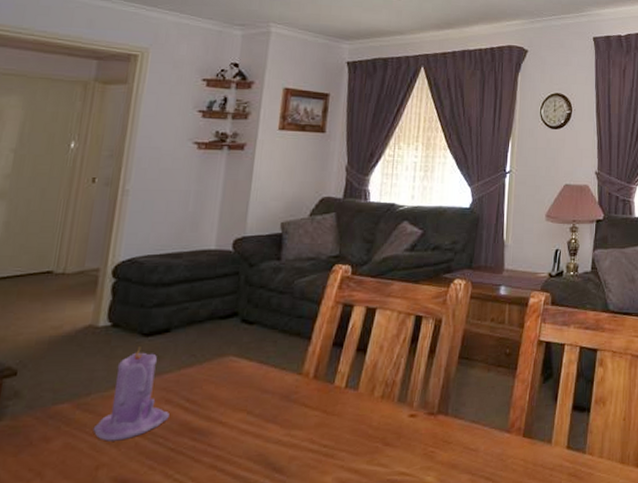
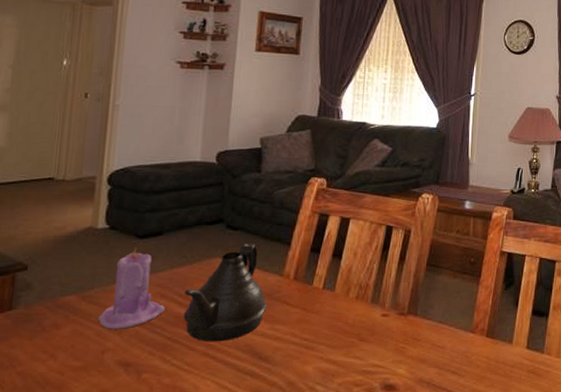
teapot: none [189,339,283,453] -> present [183,244,267,342]

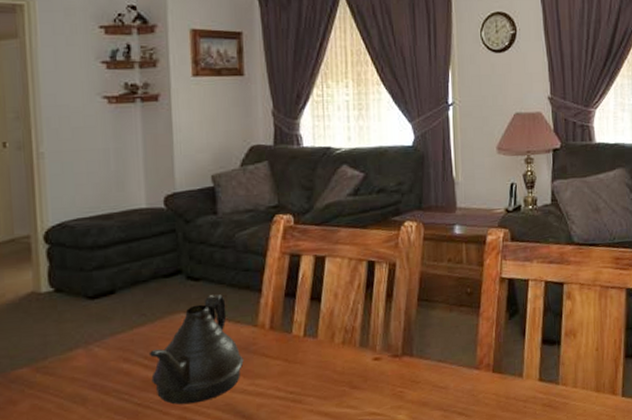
candle: present [97,247,165,330] -> none [56,309,130,401]

